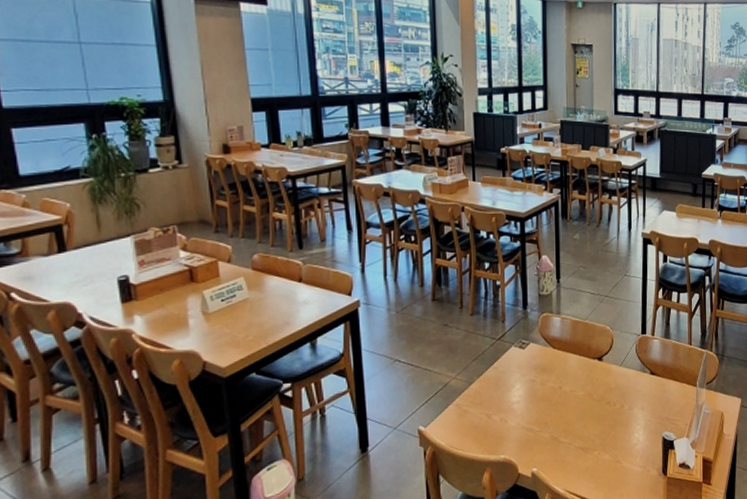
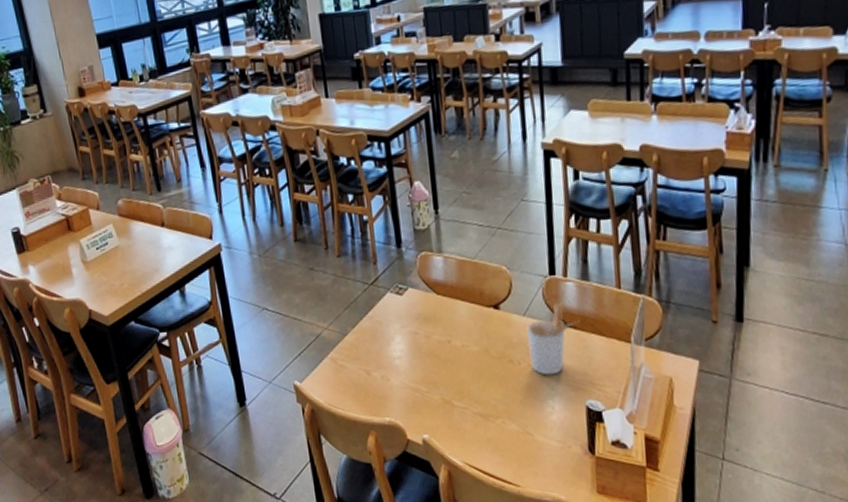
utensil holder: none [621,355,661,414] -> present [526,302,580,376]

